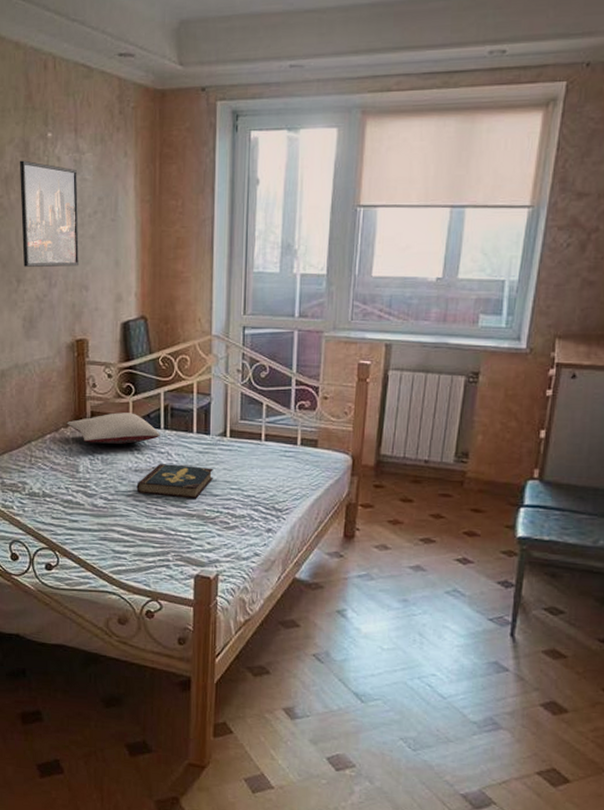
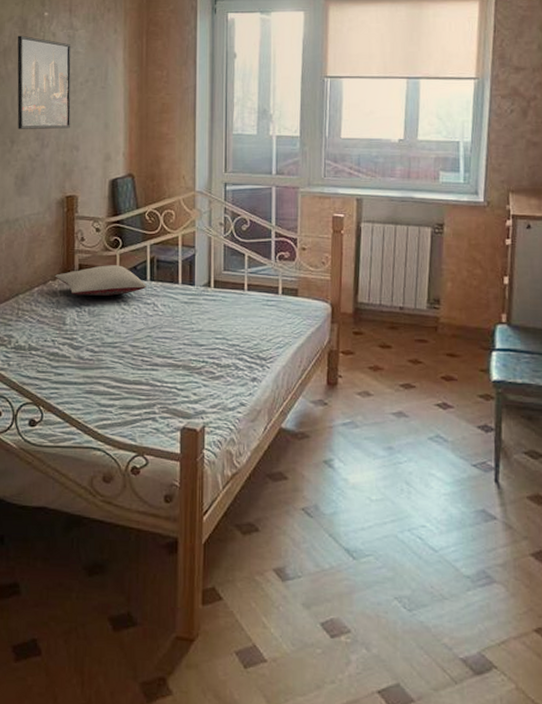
book: present [136,464,213,499] -> none [123,315,198,349]

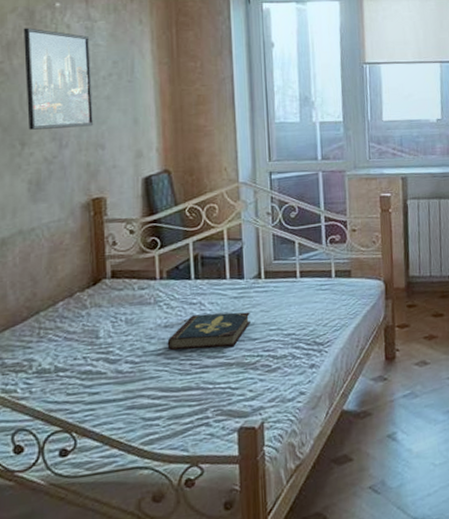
pillow: present [54,265,147,296] -> none [83,267,191,304]
book: none [123,315,198,349] -> present [167,312,251,351]

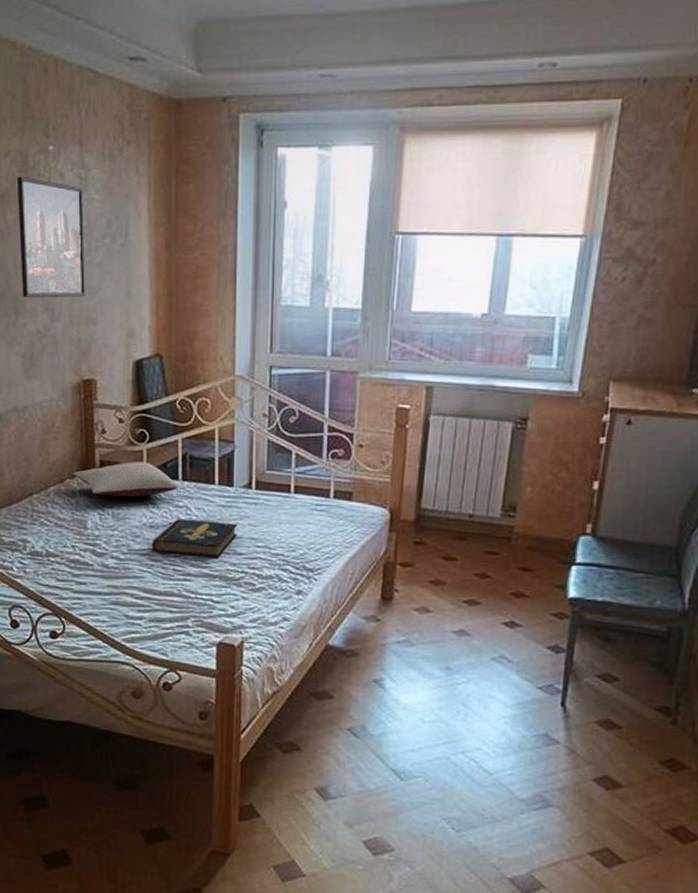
pillow: none [83,267,191,304] -> present [72,462,178,497]

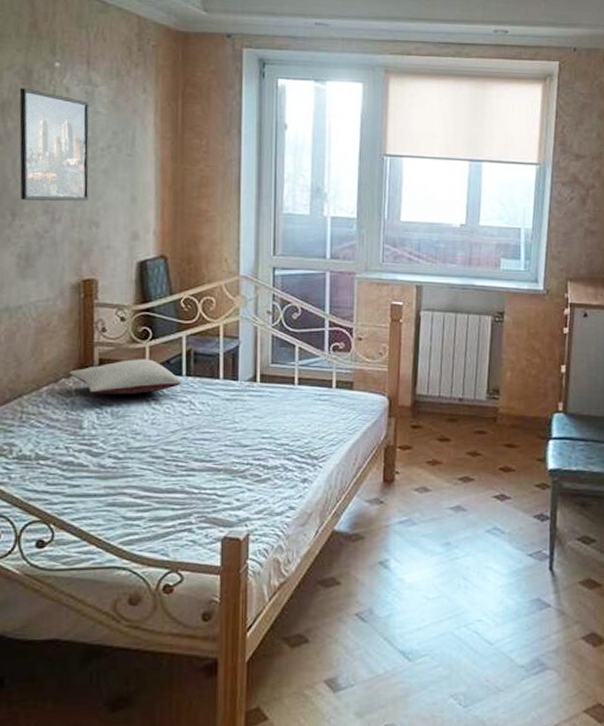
book: present [152,519,237,558] -> none [153,414,242,451]

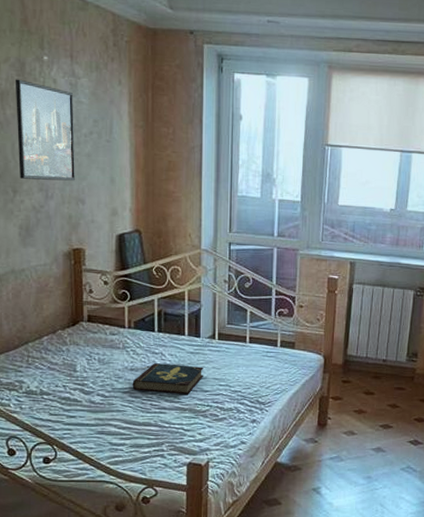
pillow: present [68,359,182,394] -> none [64,316,155,345]
book: none [153,414,242,451] -> present [132,363,203,394]

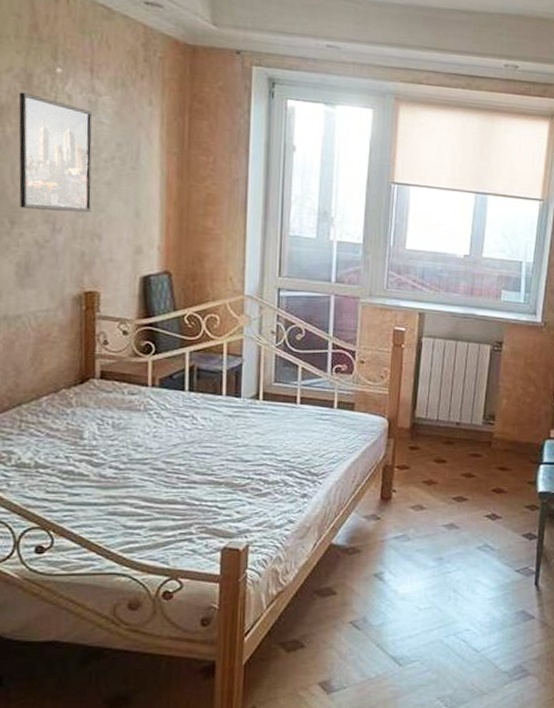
book: present [132,363,203,394] -> none [154,428,244,465]

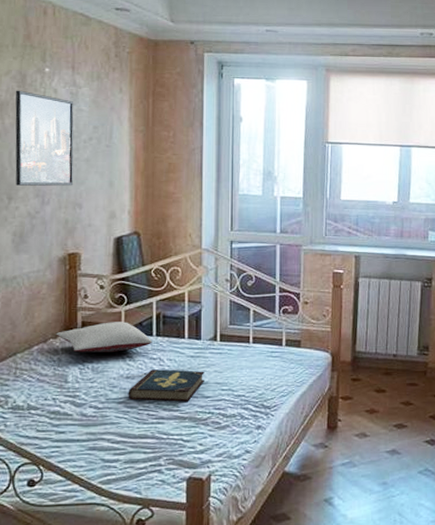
pillow: none [69,373,184,407] -> present [56,322,153,353]
book: none [154,428,244,465] -> present [128,369,205,402]

